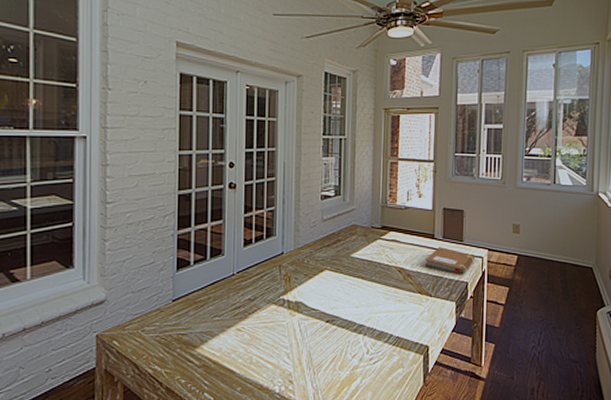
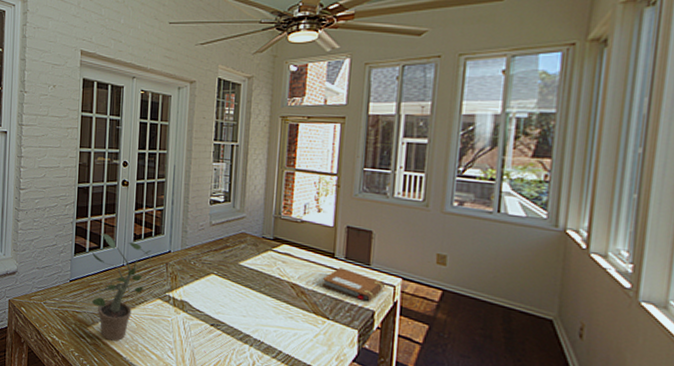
potted plant: none [197,243,263,359] -> present [91,233,152,342]

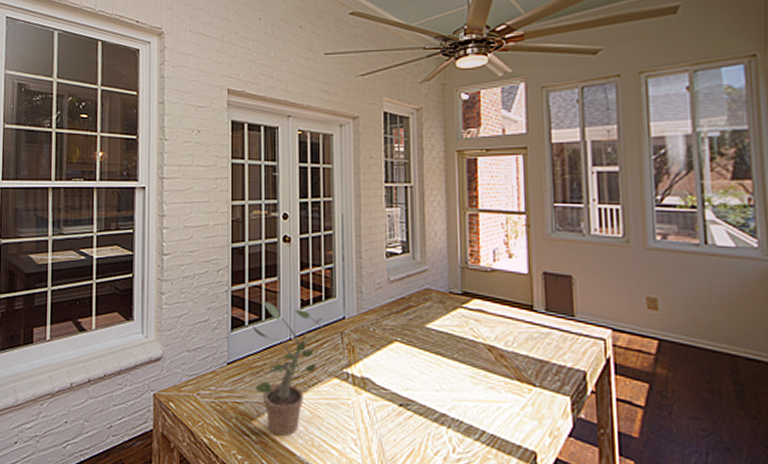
notebook: present [323,267,385,302] -> none [524,322,593,361]

